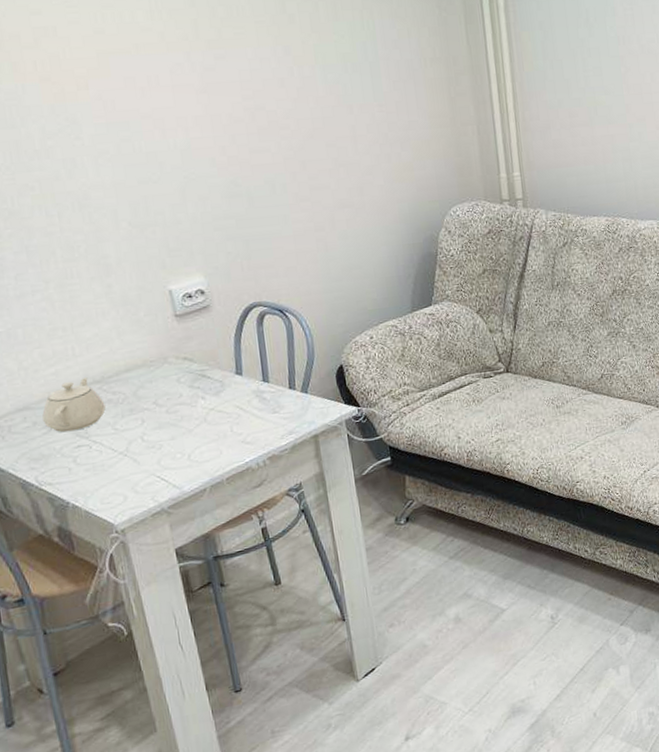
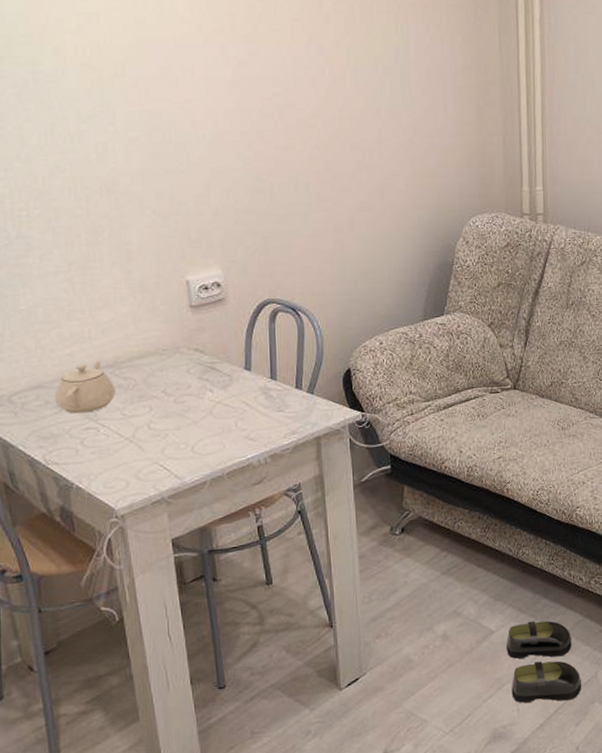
slippers: none [518,594,594,676] -> present [507,620,581,703]

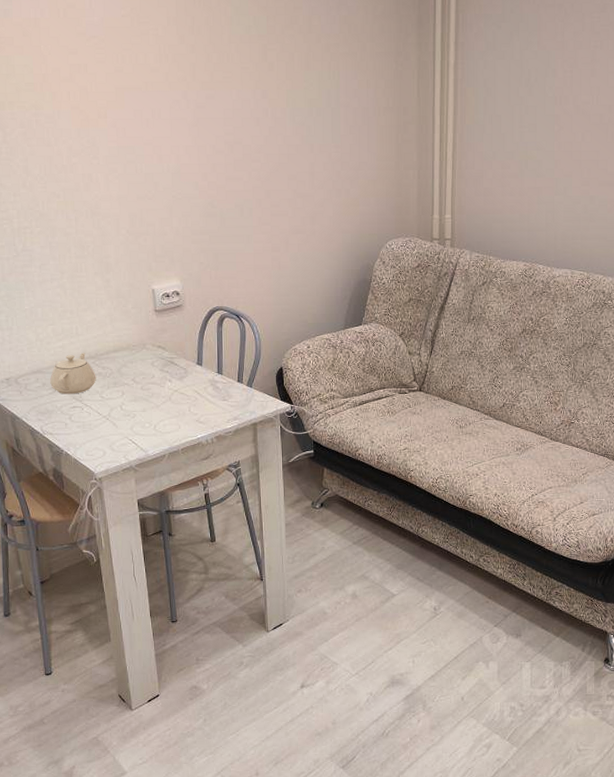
slippers: present [507,620,581,703] -> none [406,588,468,658]

